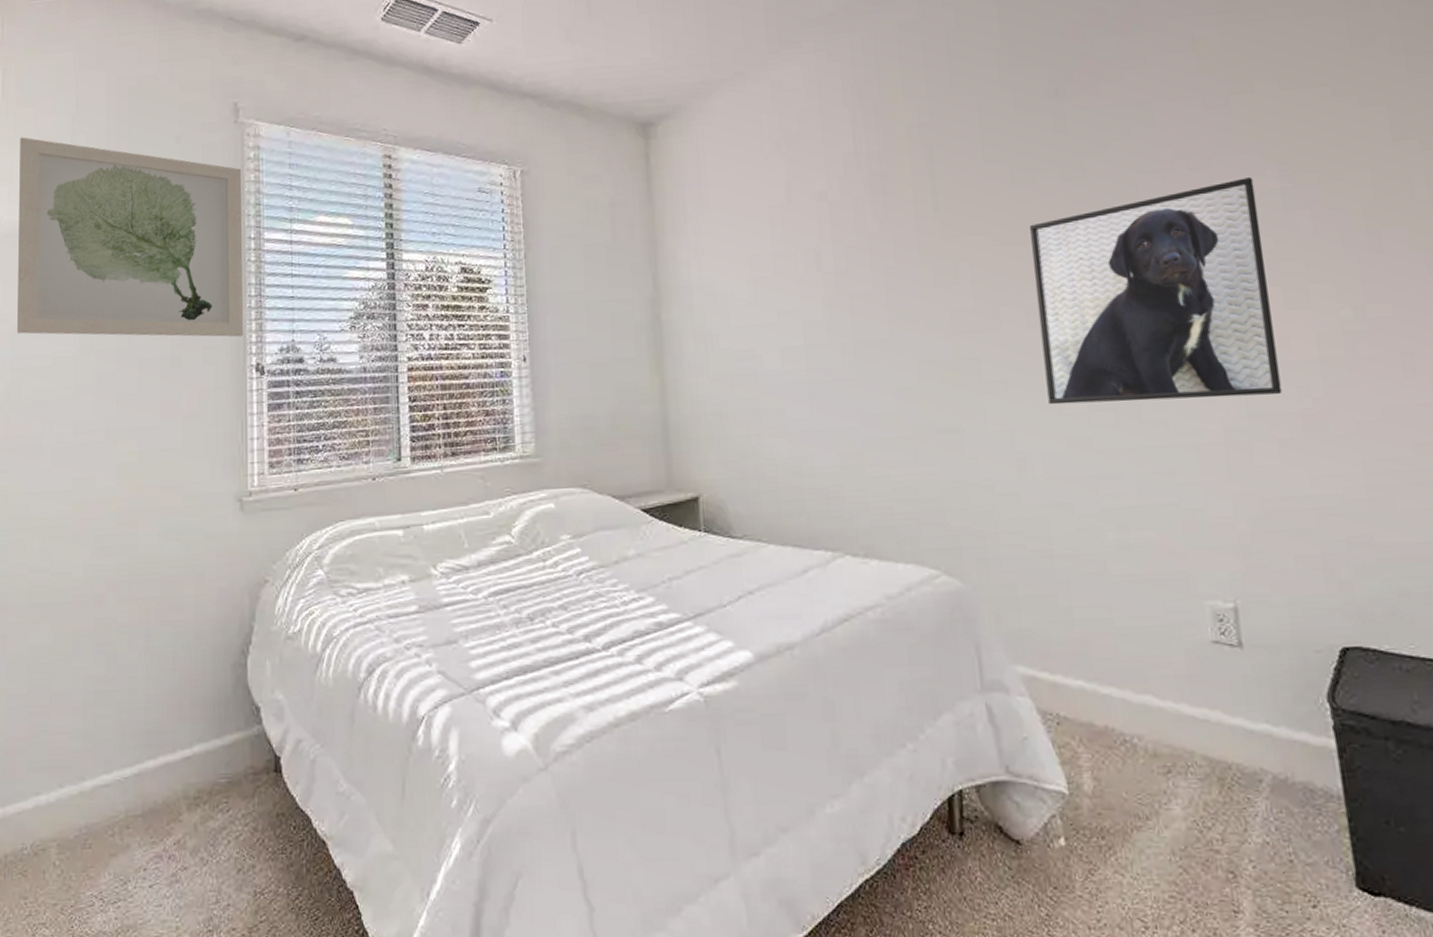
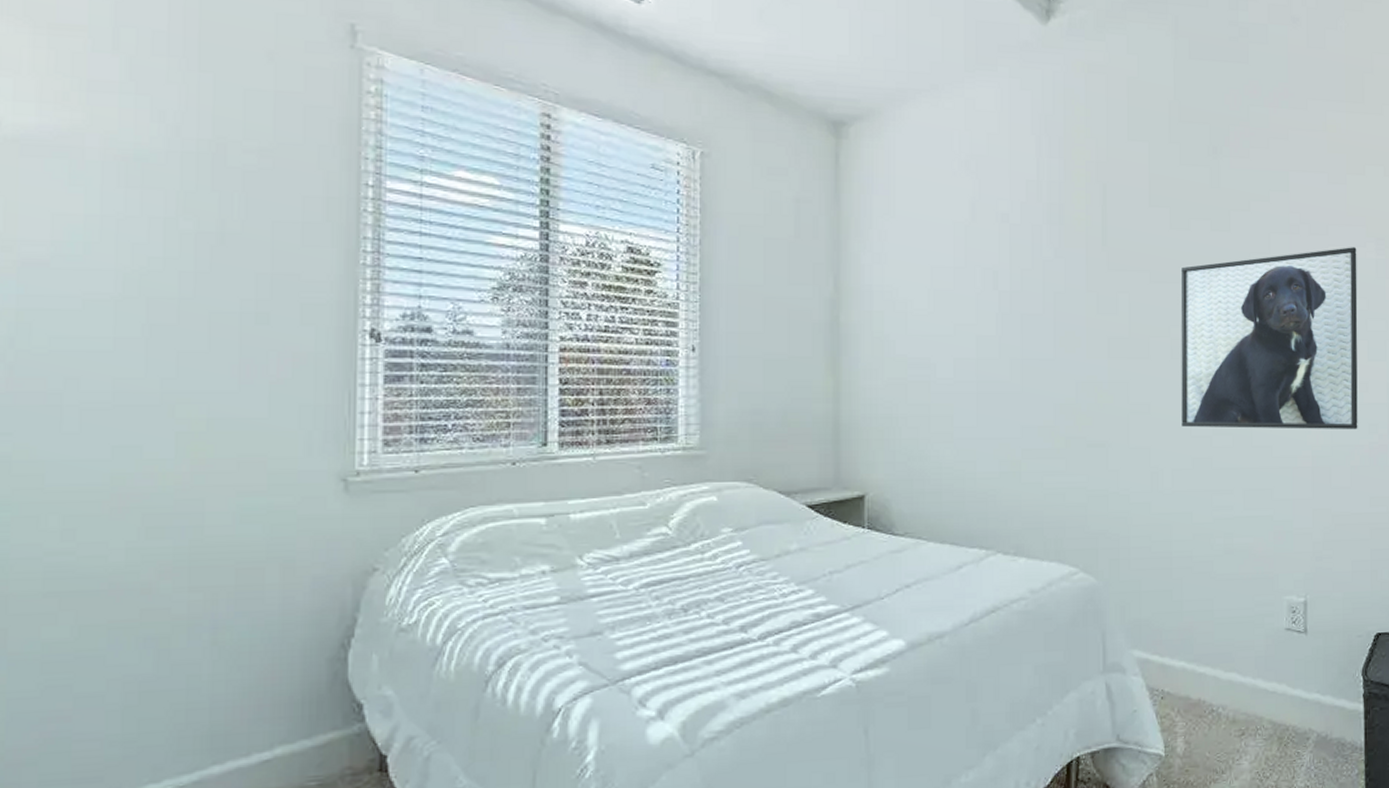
wall art: present [16,137,243,337] -> none [25,18,359,297]

